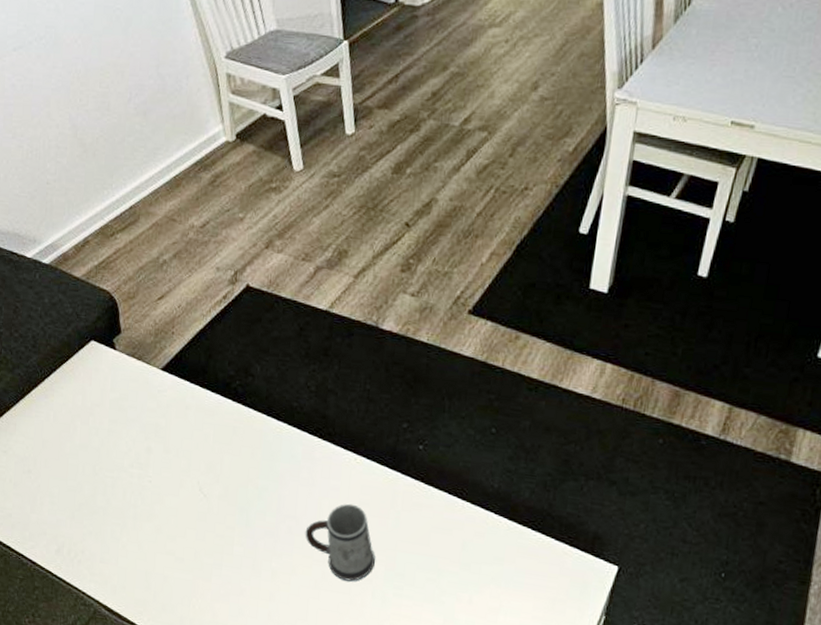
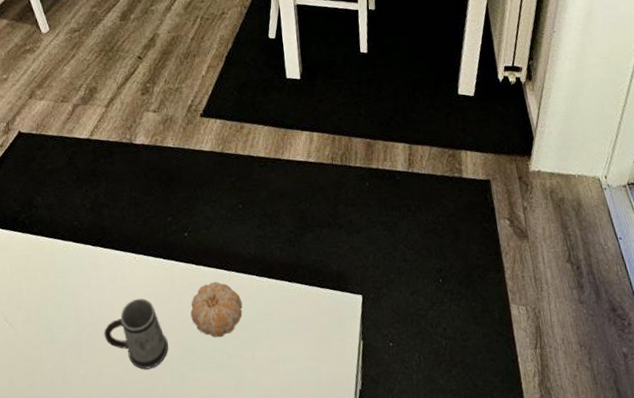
fruit: none [407,507,471,570] -> present [190,282,243,338]

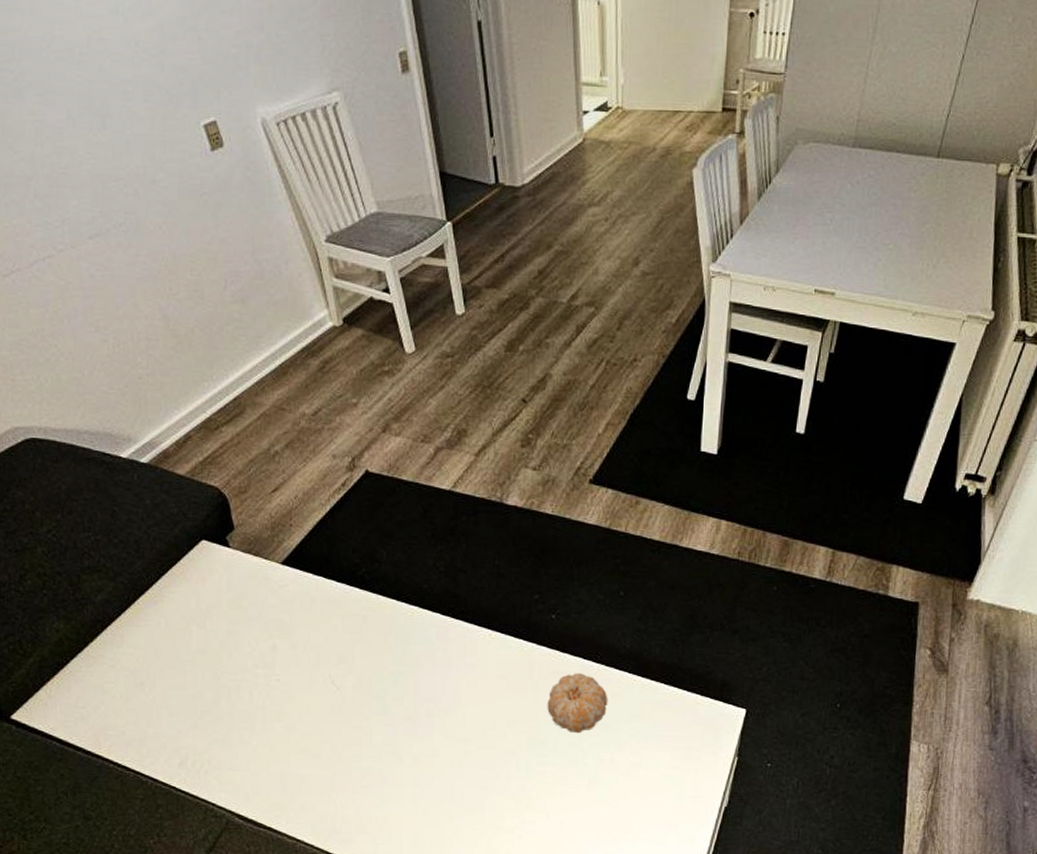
mug: present [104,298,168,370] -> none [445,679,517,756]

